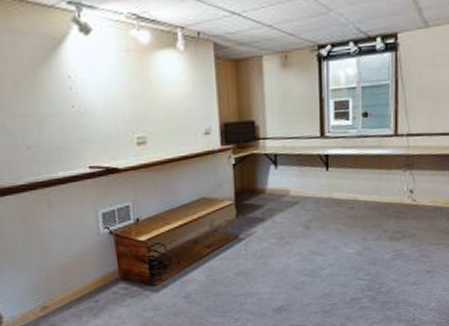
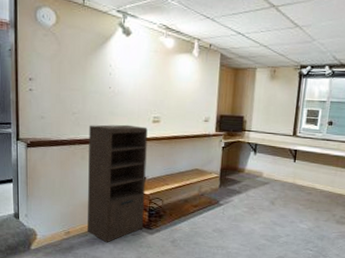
shelving unit: none [52,152,145,313] -> present [88,124,148,243]

